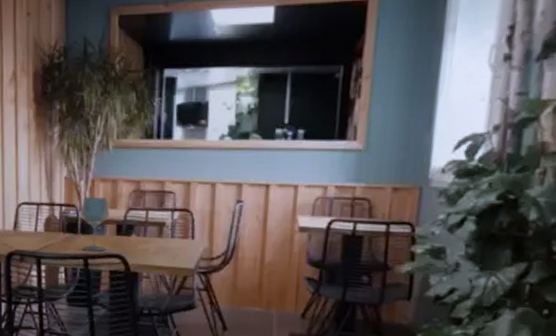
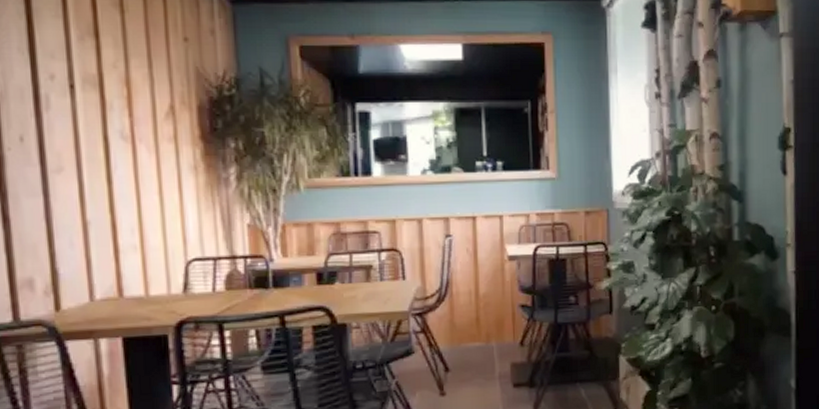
wine glass: present [80,197,110,251] -> none [270,243,307,307]

